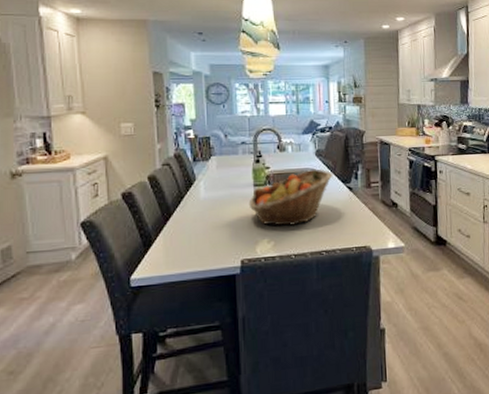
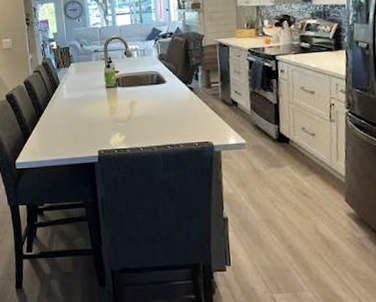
fruit basket: present [248,169,333,226] -> none [102,71,175,122]

